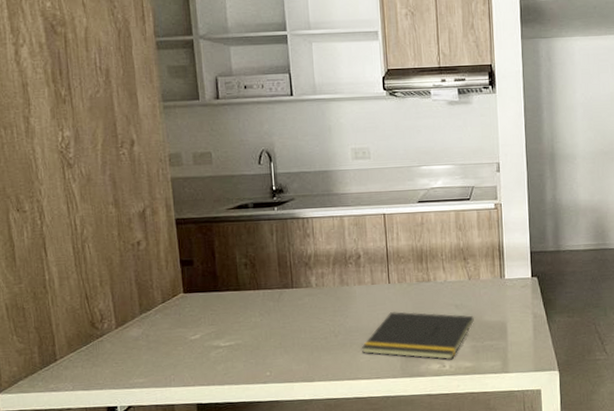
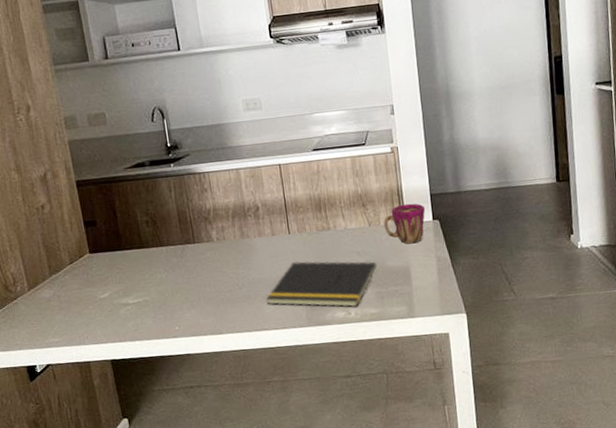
cup: none [483,259,524,300] -> present [384,203,425,244]

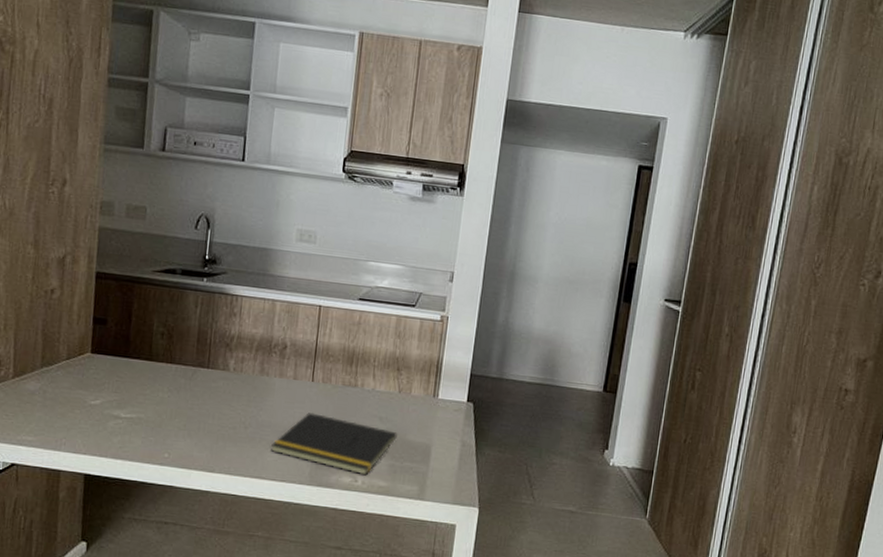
cup: present [384,203,425,244] -> none [414,378,462,422]

